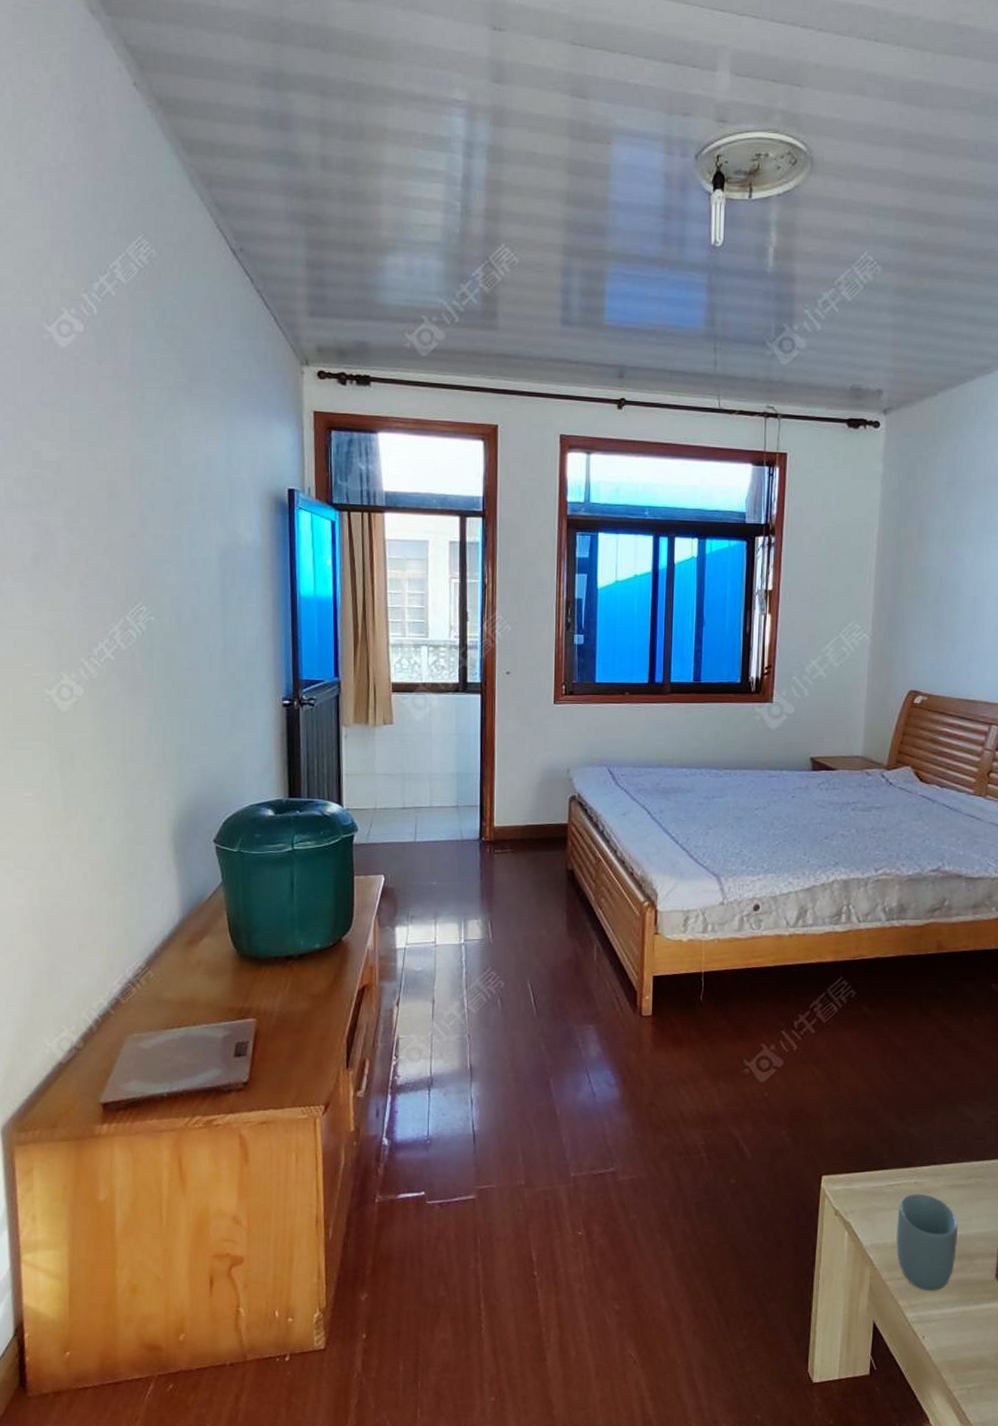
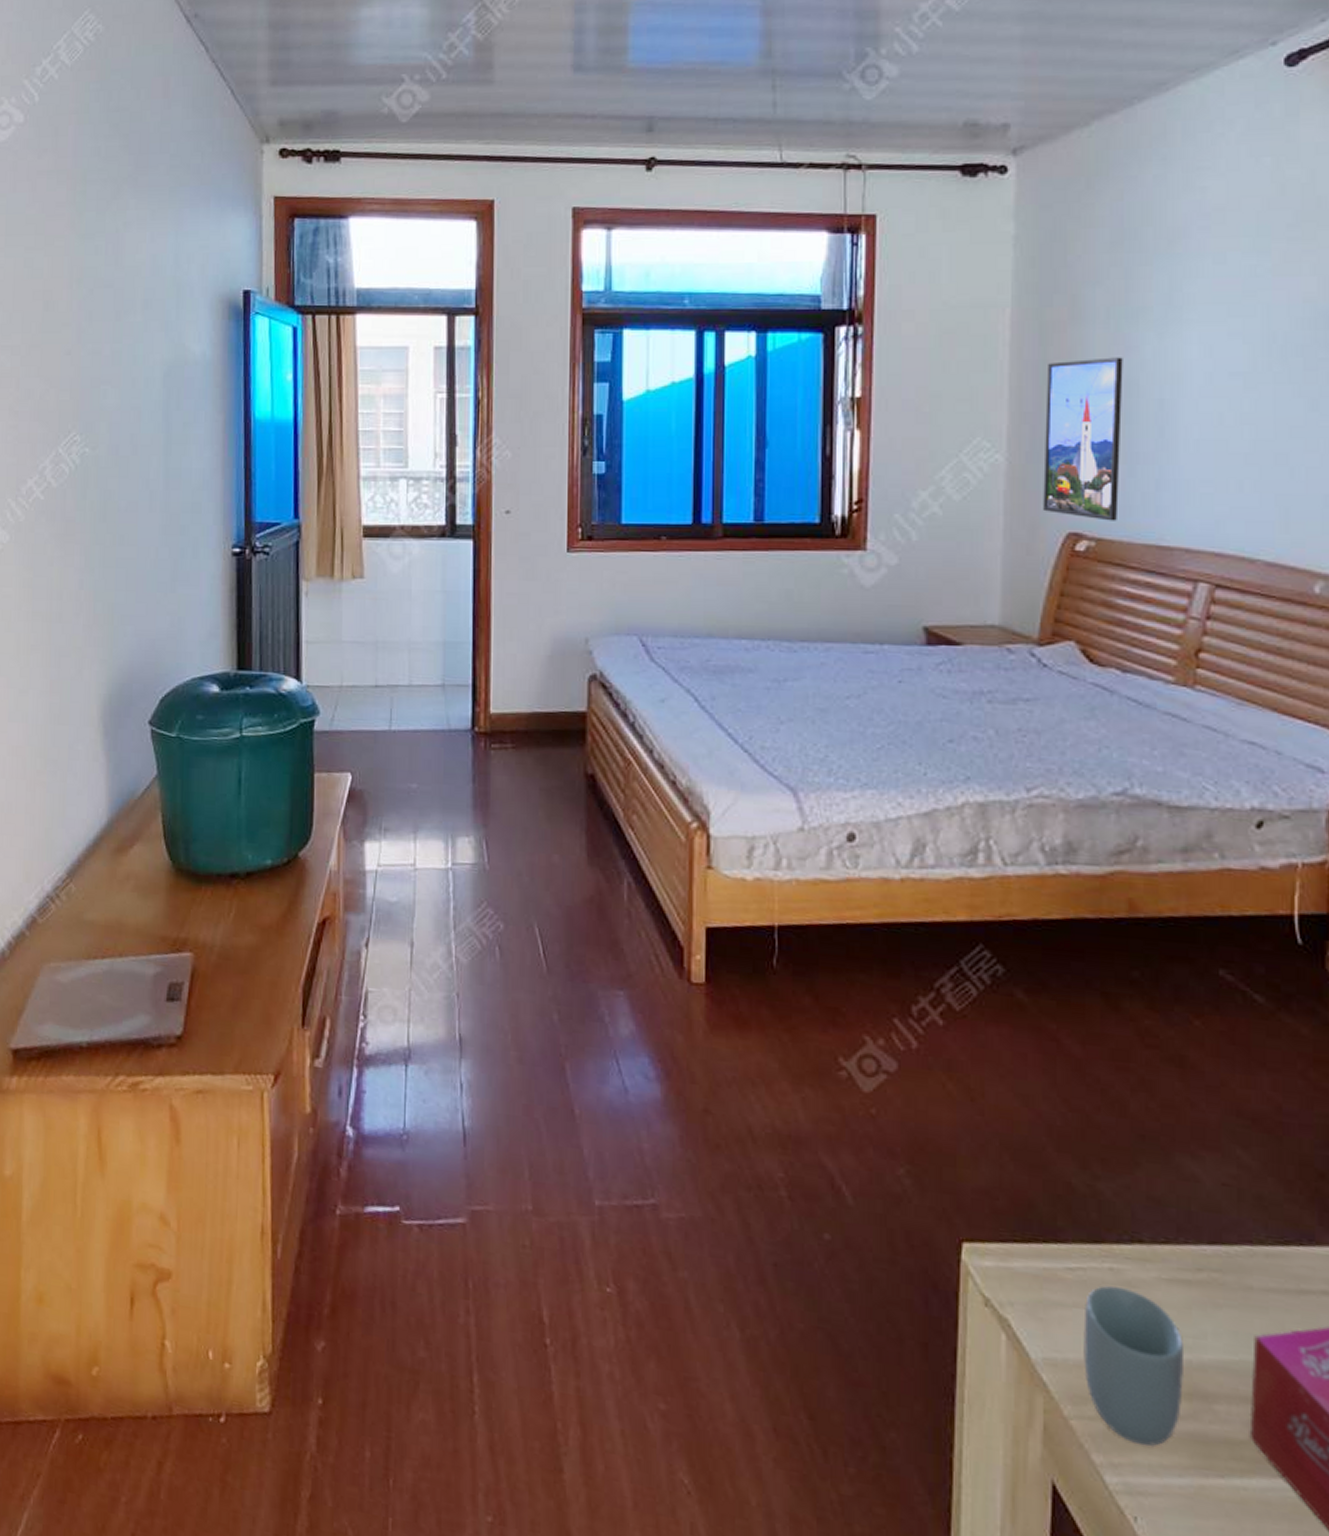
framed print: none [894,566,951,683] -> present [1043,357,1123,521]

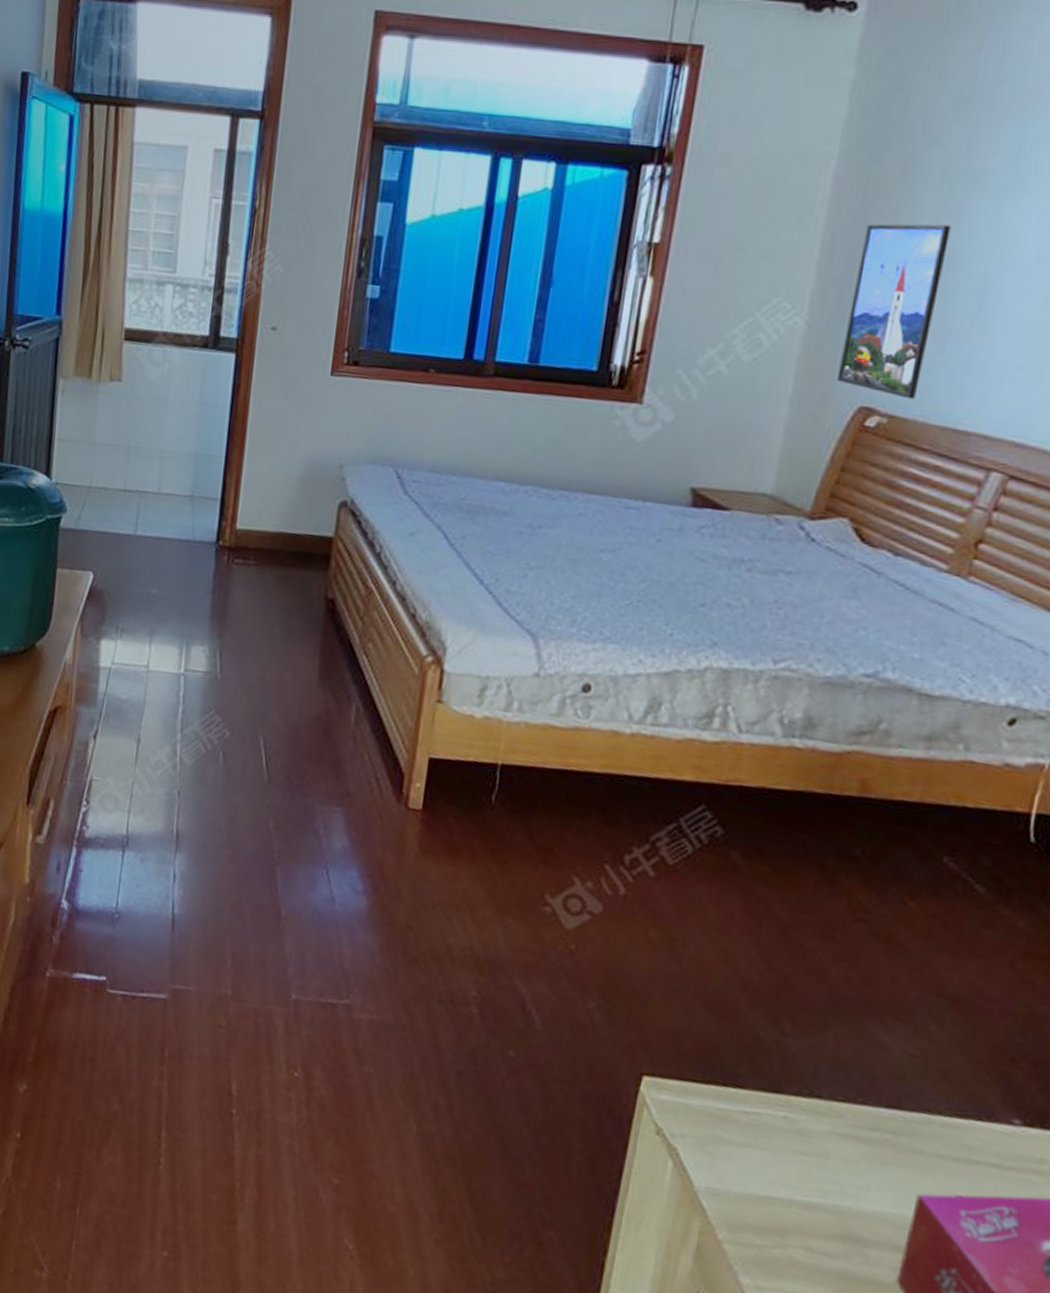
cup: present [1083,1285,1185,1446] -> none [744,1131,846,1277]

